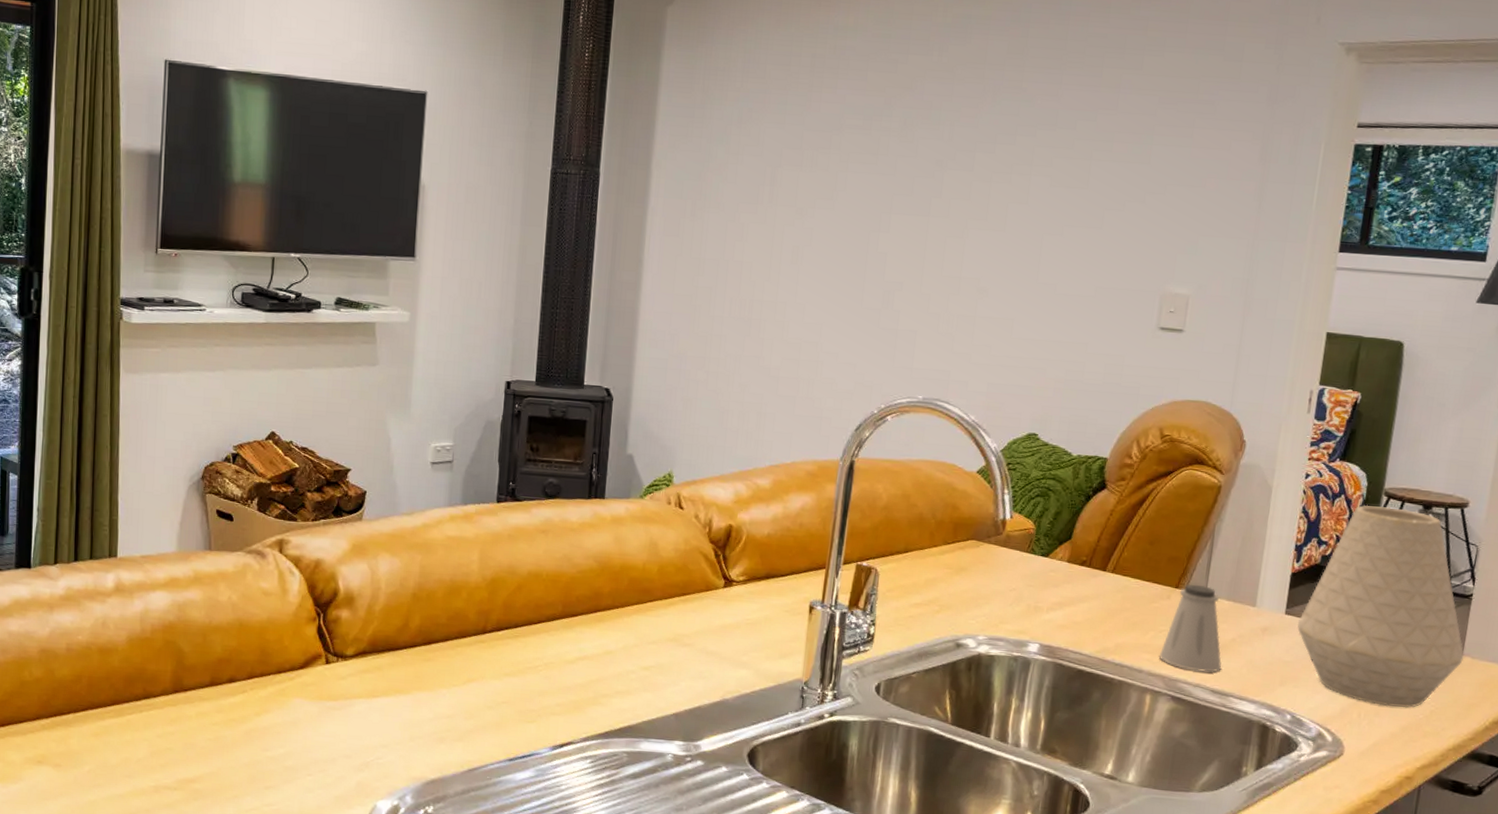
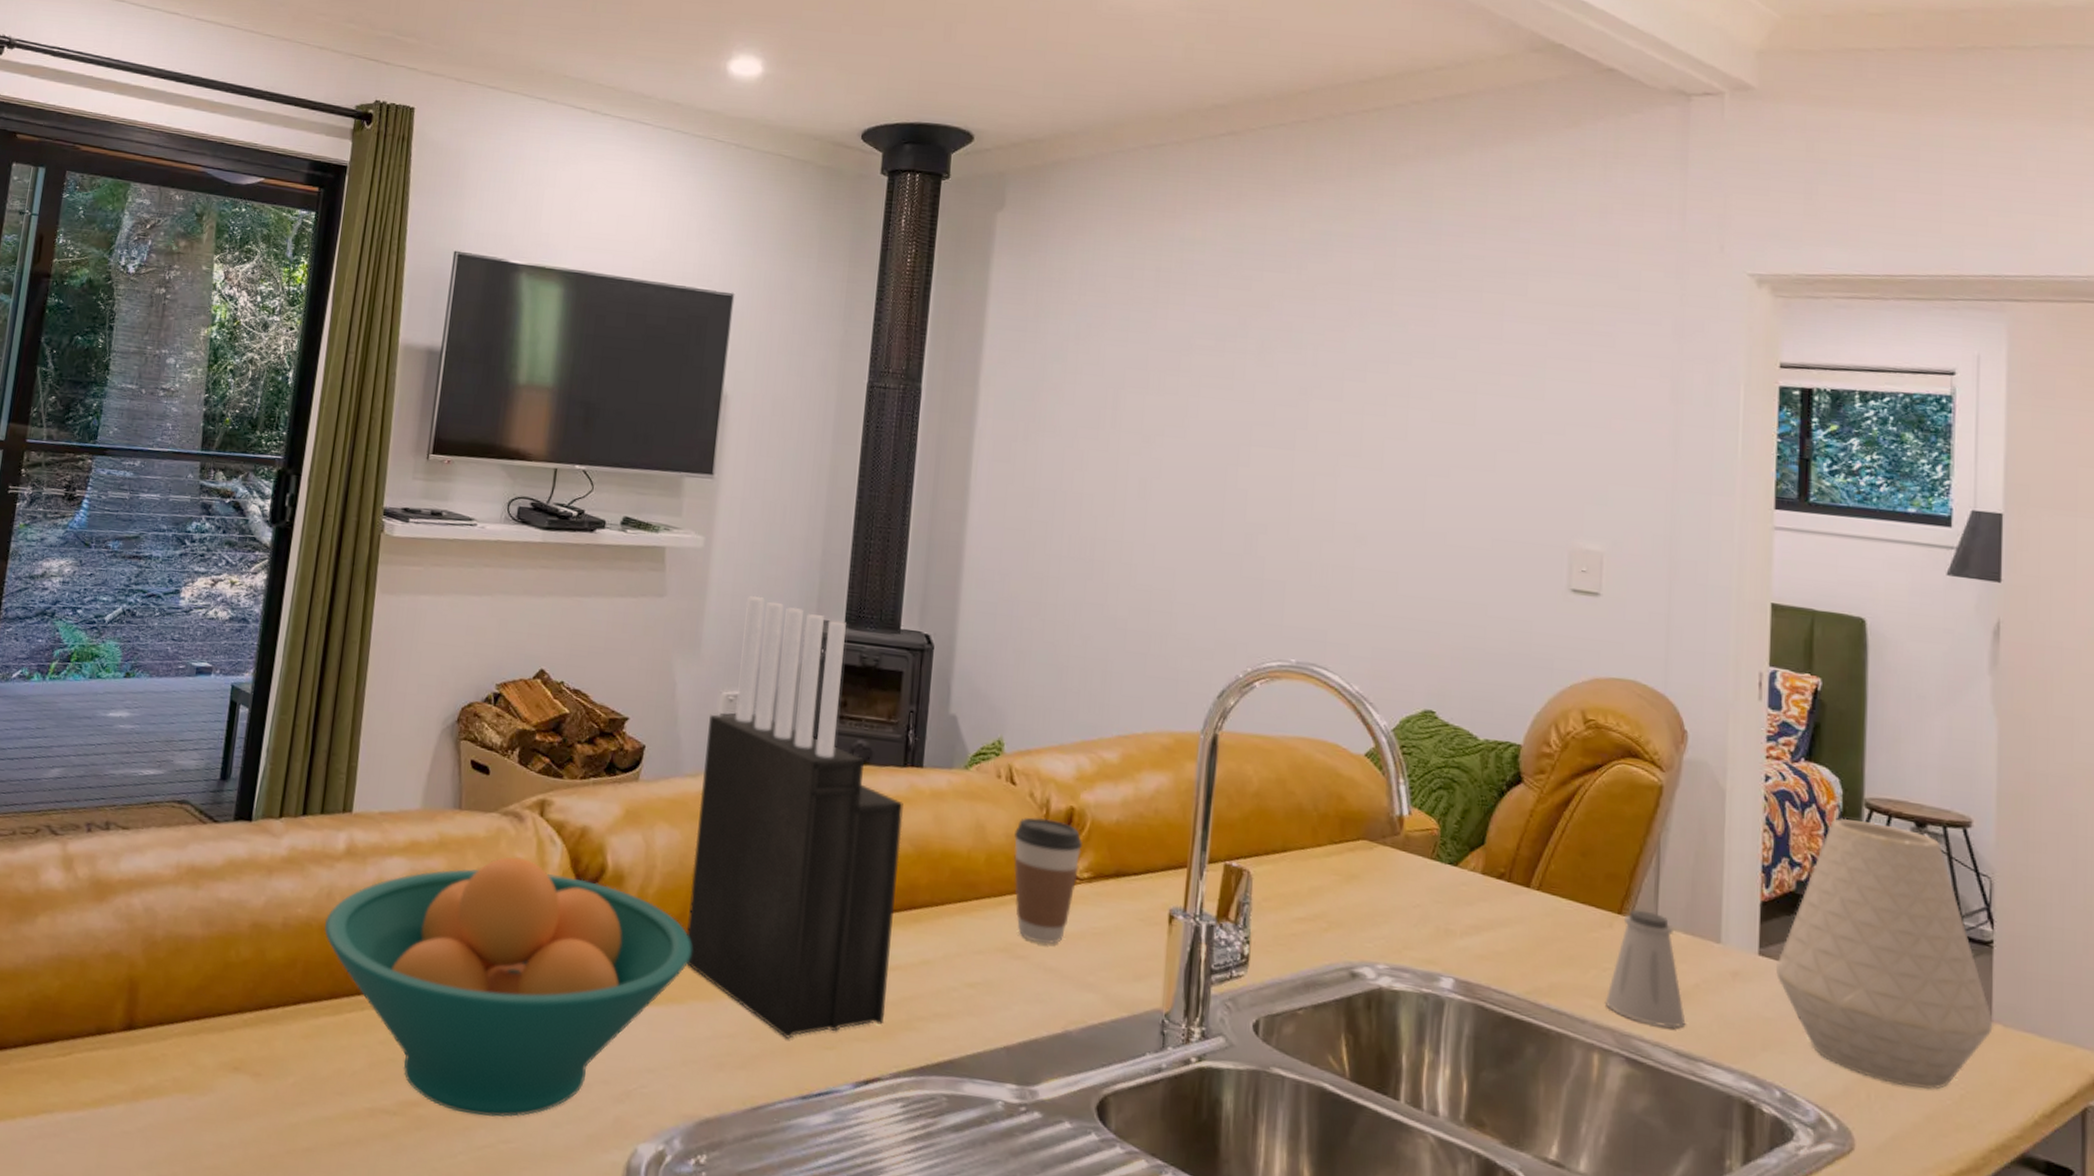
fruit bowl: none [102,586,414,787] -> present [324,857,692,1117]
knife block: none [409,361,589,716] -> present [686,595,903,1039]
coffee cup: none [682,534,739,634] -> present [1014,817,1082,944]

